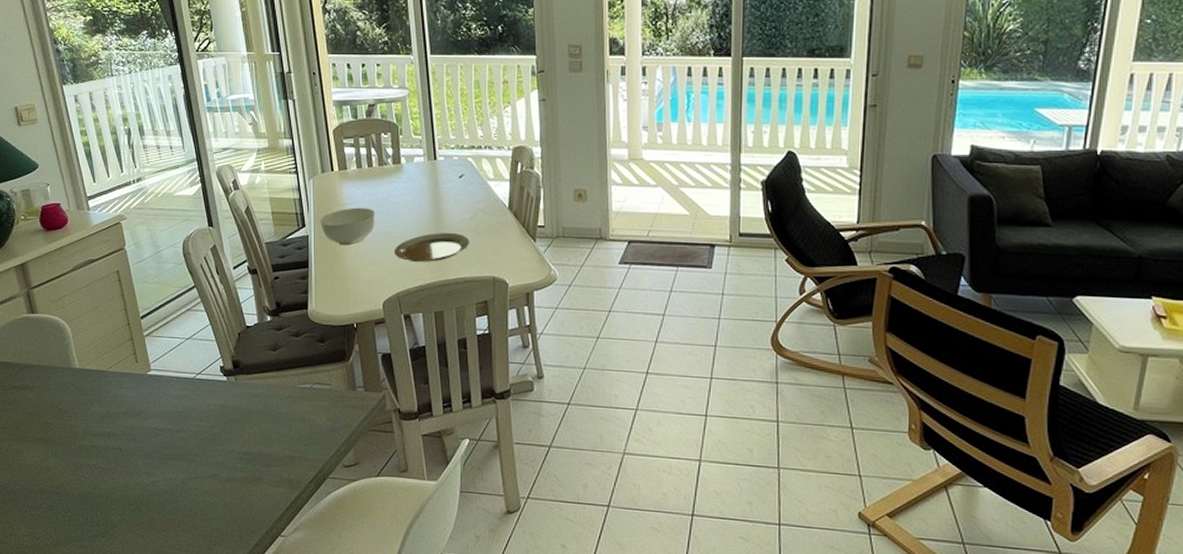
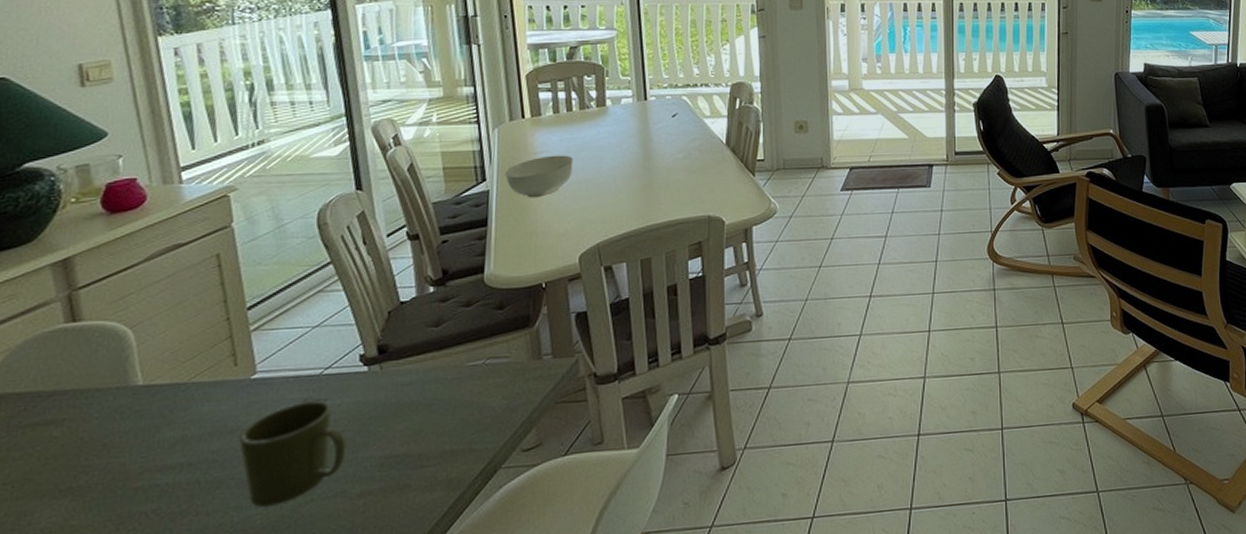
mug: none [143,398,216,477] -> present [238,400,347,508]
plate: present [393,233,470,263] -> none [594,174,683,209]

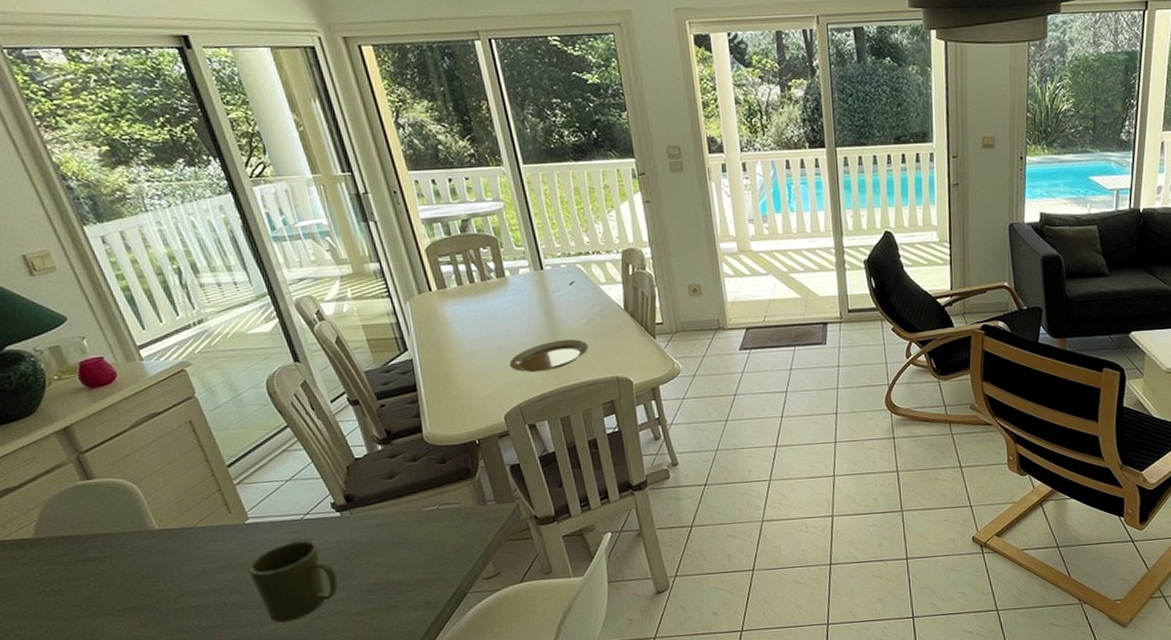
bowl: present [505,155,574,198] -> none [423,324,486,365]
plate: none [594,174,683,209] -> present [509,339,589,373]

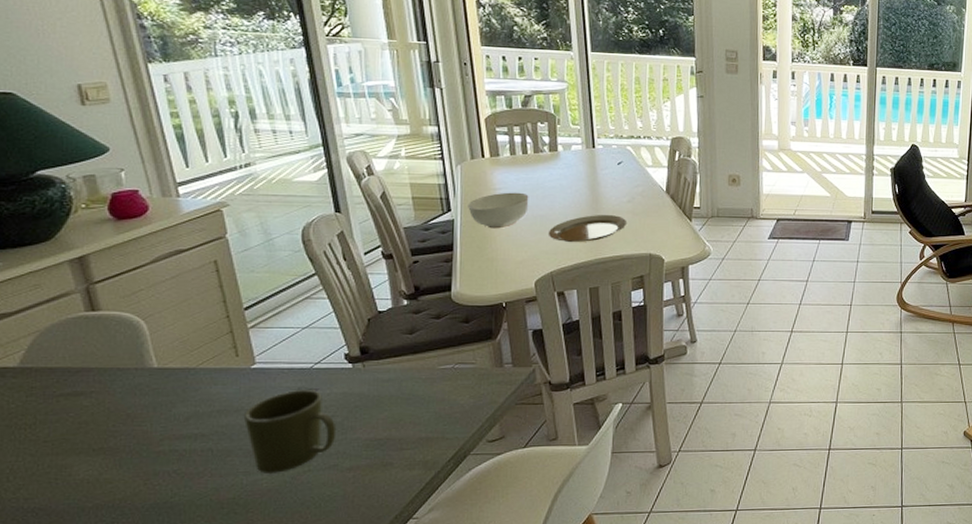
bowl: none [423,324,486,365] -> present [468,192,529,229]

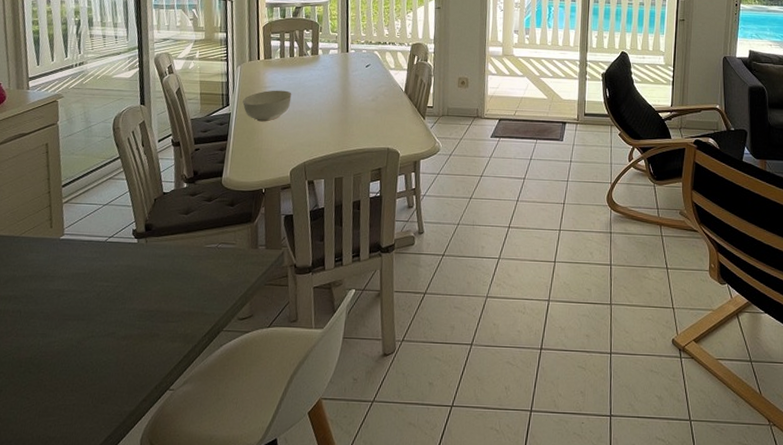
mug: present [243,390,337,475] -> none [48,261,118,338]
plate: present [548,215,628,243] -> none [304,111,371,137]

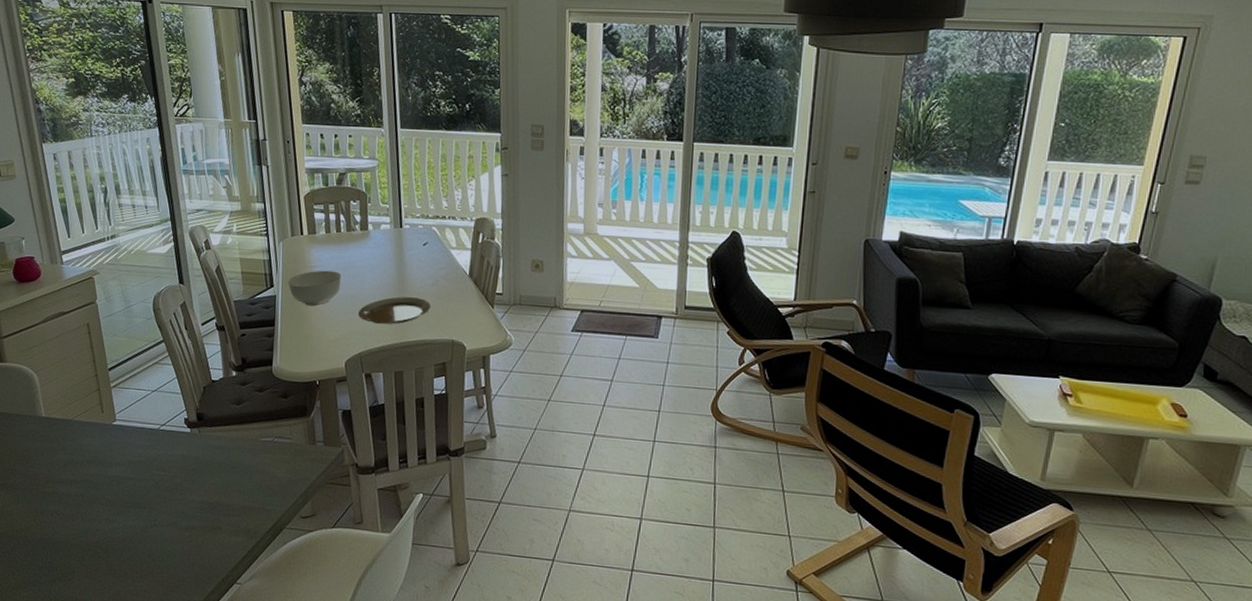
plate: none [304,111,371,137] -> present [357,296,431,325]

